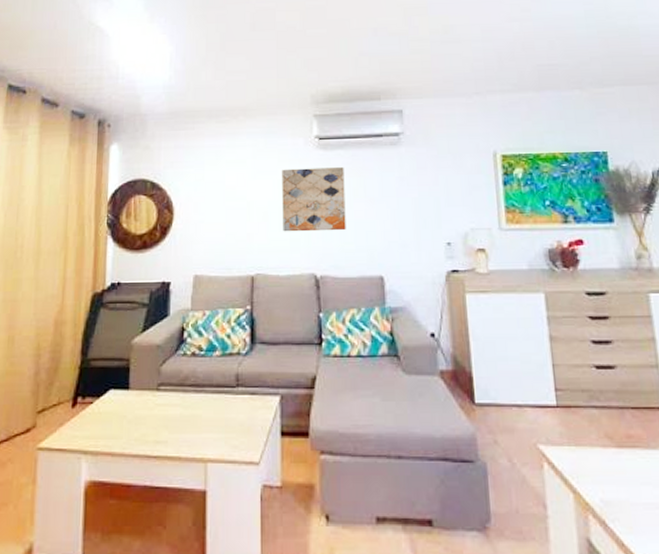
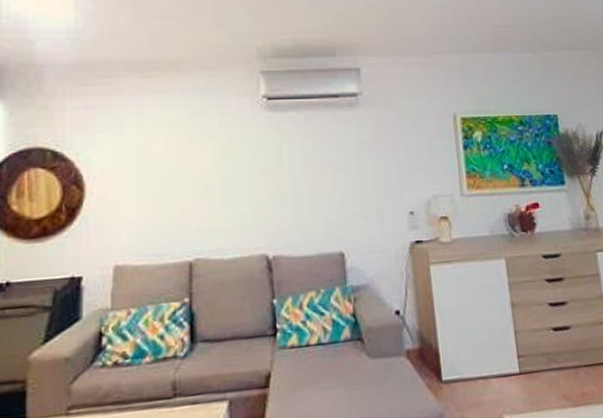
wall art: present [282,167,346,232] -> none [224,131,301,208]

